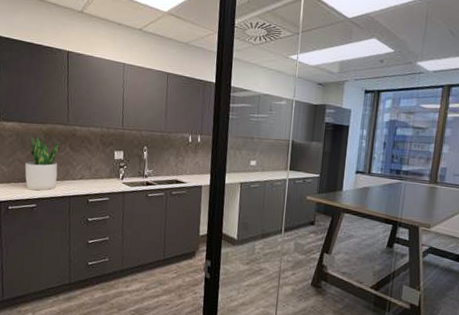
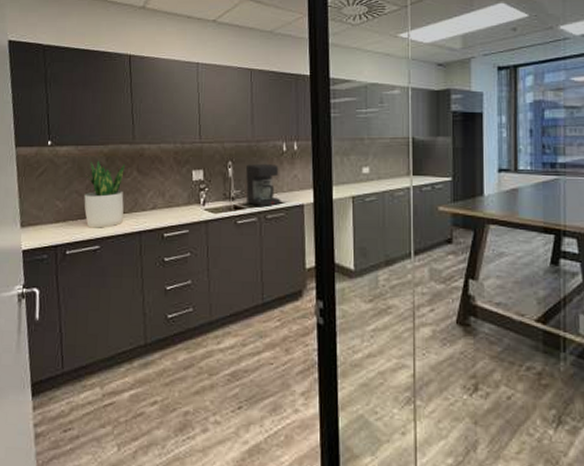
coffee maker: none [156,150,185,185] -> present [245,163,281,208]

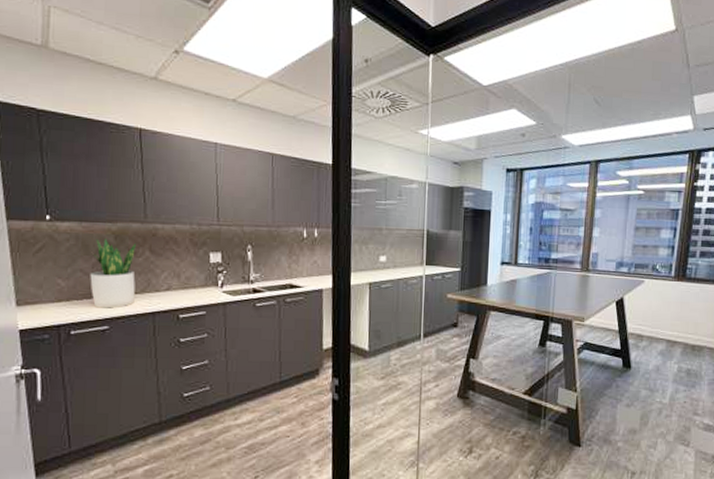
coffee maker: present [245,163,281,208] -> none [265,248,301,291]

